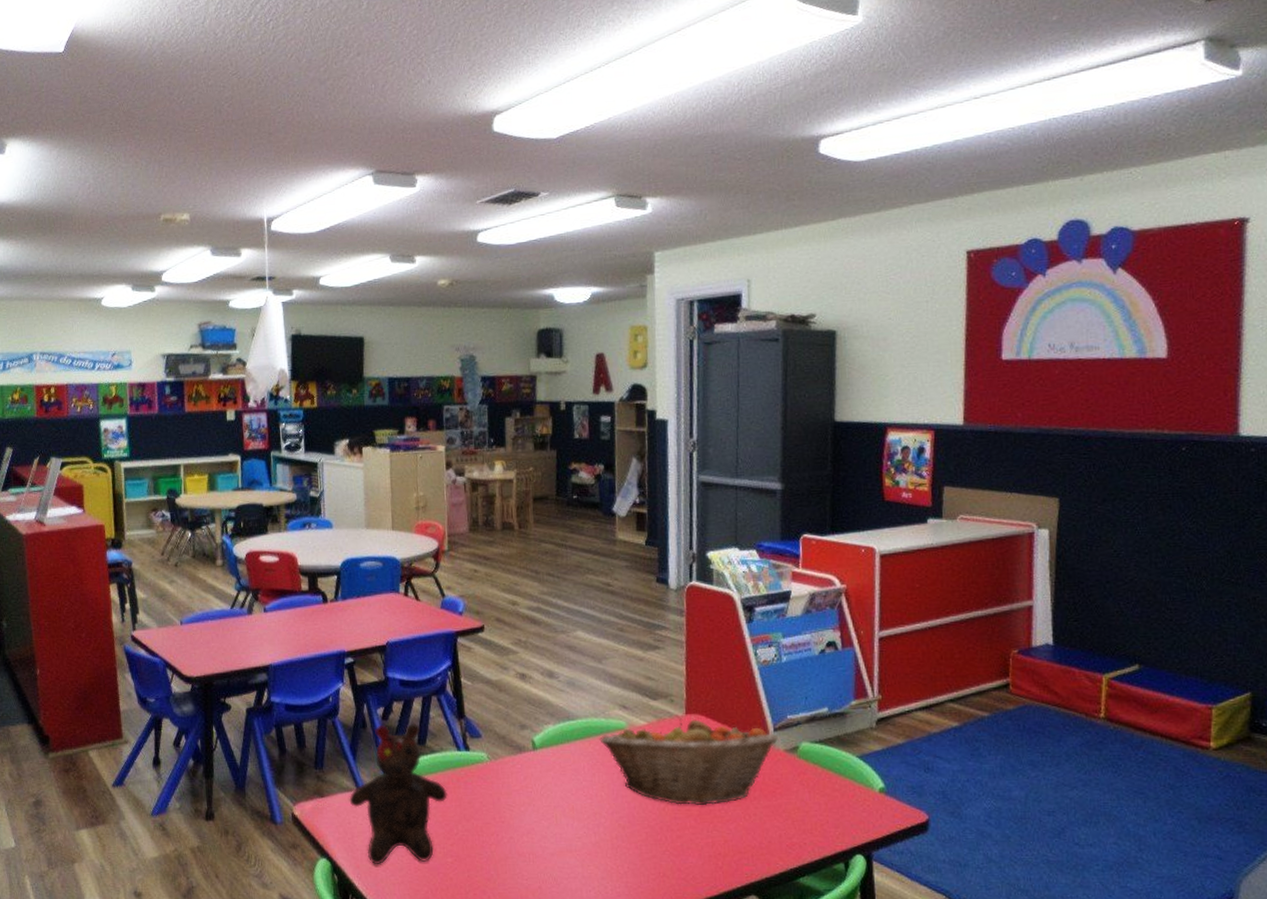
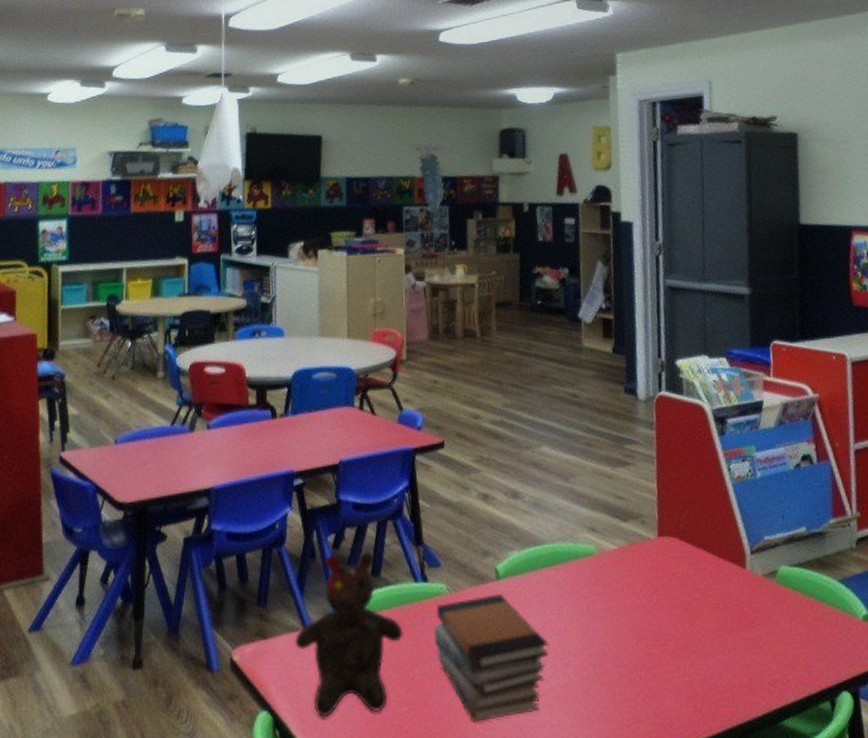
book stack: none [474,763,582,873] -> present [433,594,549,722]
fruit basket: present [599,717,778,806] -> none [567,540,756,640]

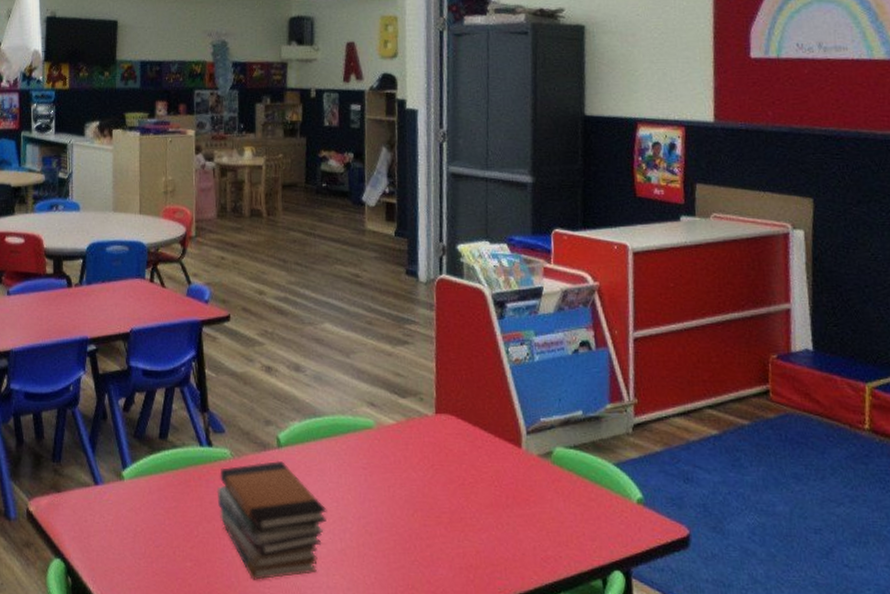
teddy bear: present [294,551,403,718] -> none [86,415,188,568]

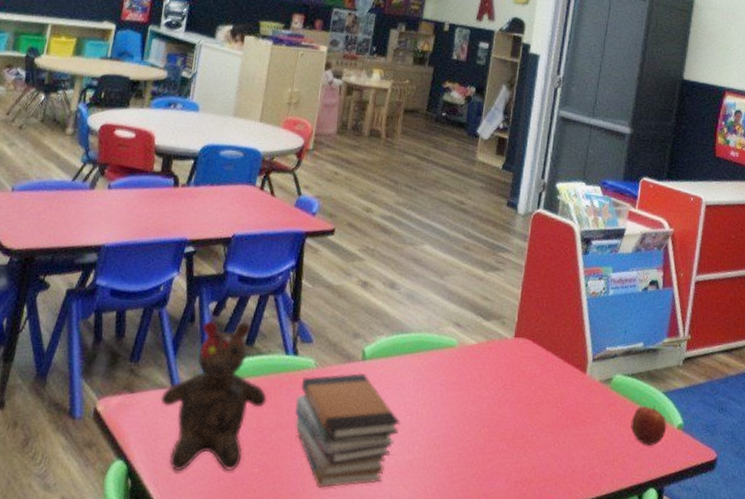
teddy bear: none [86,415,188,568] -> present [160,321,267,472]
apple: none [581,479,625,523] -> present [630,406,667,445]

